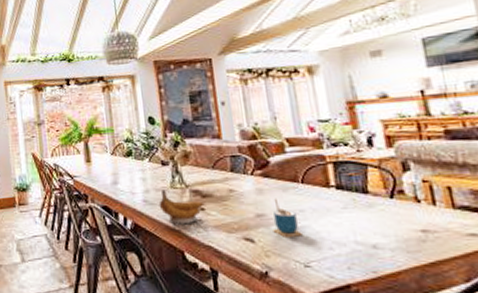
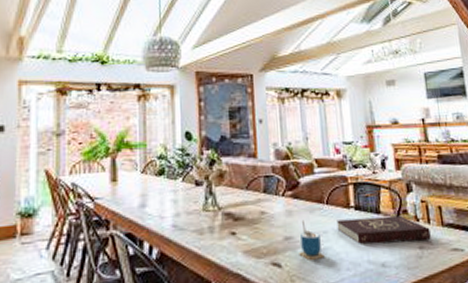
banana: present [159,189,205,225] -> none [189,212,236,252]
book: none [314,195,438,225] -> present [336,215,431,244]

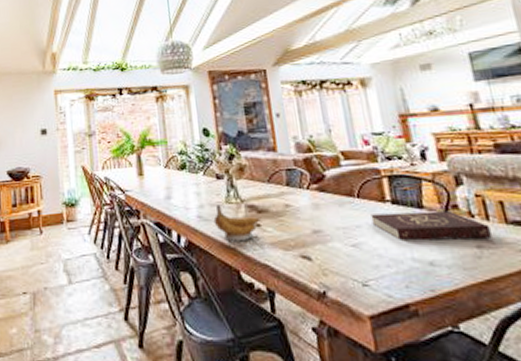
banana: none [189,212,236,252] -> present [213,204,261,242]
cup: present [299,219,325,260] -> none [330,213,360,254]

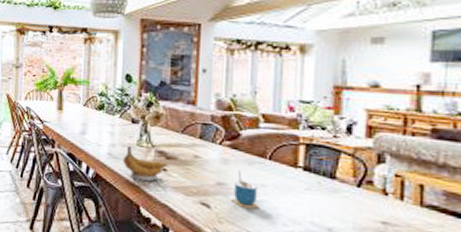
cup: none [330,213,360,254] -> present [231,170,260,210]
book: present [370,210,492,241] -> none [278,177,401,217]

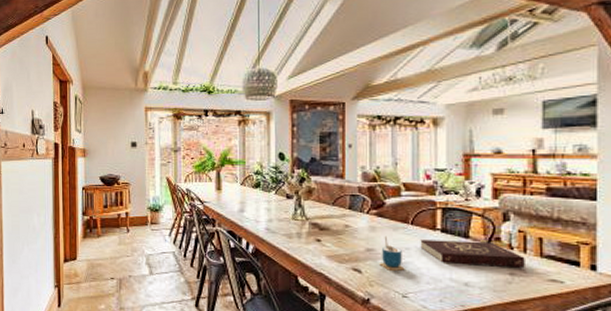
banana: present [122,146,168,182] -> none [280,220,321,253]
book: none [278,177,401,217] -> present [420,239,525,268]

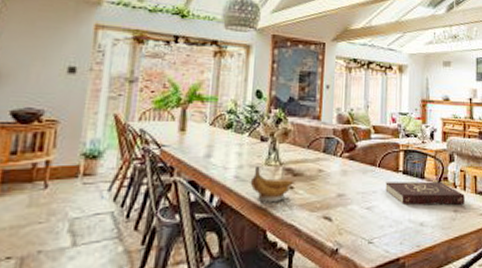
banana: none [280,220,321,253] -> present [250,166,294,203]
cup: present [379,235,405,271] -> none [349,179,372,216]

